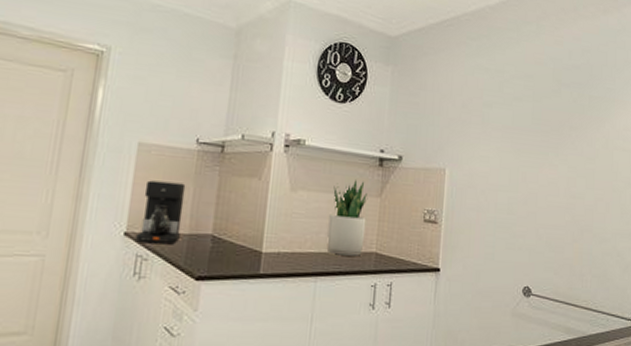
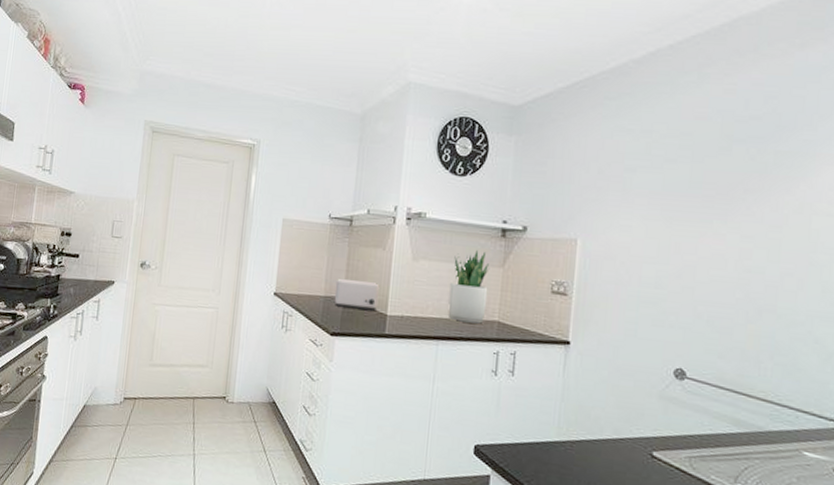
coffee maker: present [136,180,186,245] -> none [283,250,321,305]
toaster: none [200,212,256,249] -> present [334,278,381,312]

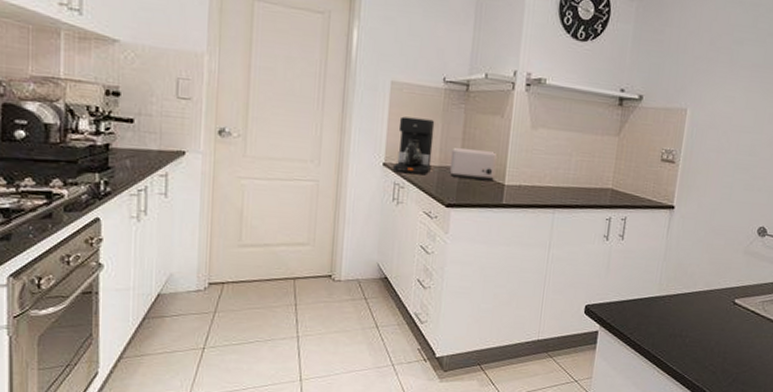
coffee maker: none [283,250,321,305] -> present [393,116,435,175]
planter: present [447,249,490,324] -> none [564,118,606,192]

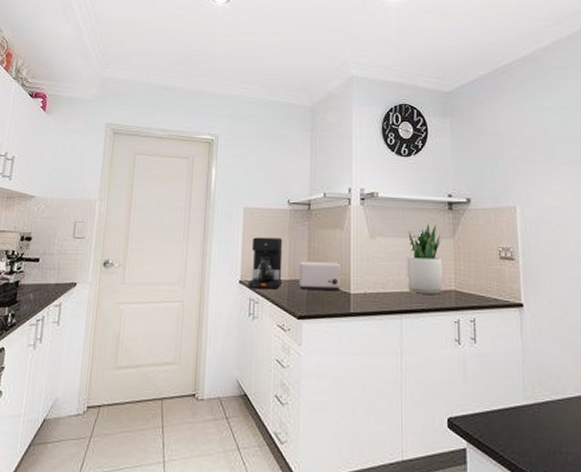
planter: none [564,118,606,192] -> present [406,223,443,294]

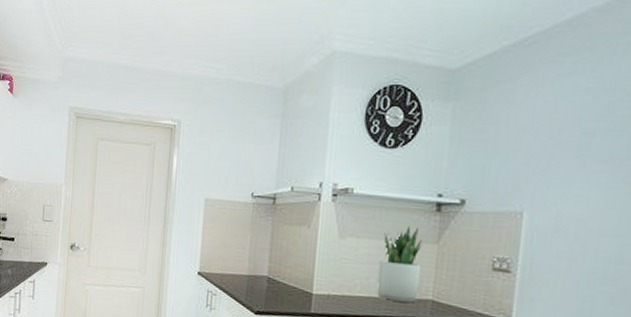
coffee maker: present [248,237,283,290] -> none [207,230,244,284]
toaster: present [298,260,343,291] -> none [257,257,306,291]

